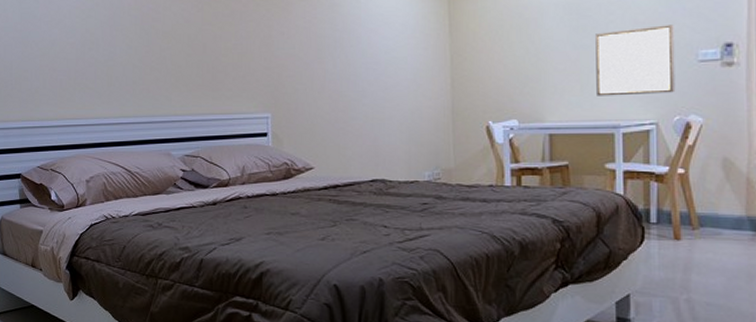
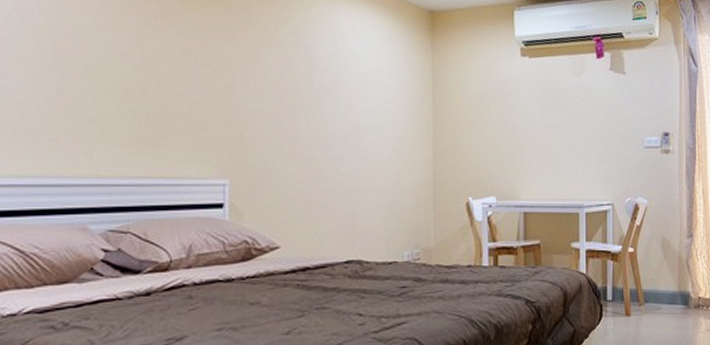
wall art: present [596,24,676,96] -> none [564,111,627,177]

